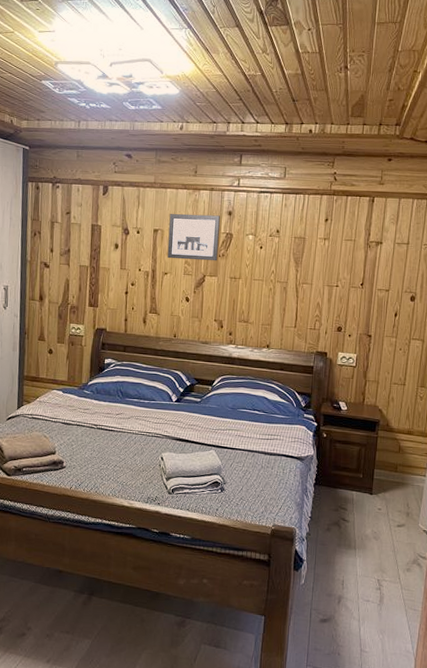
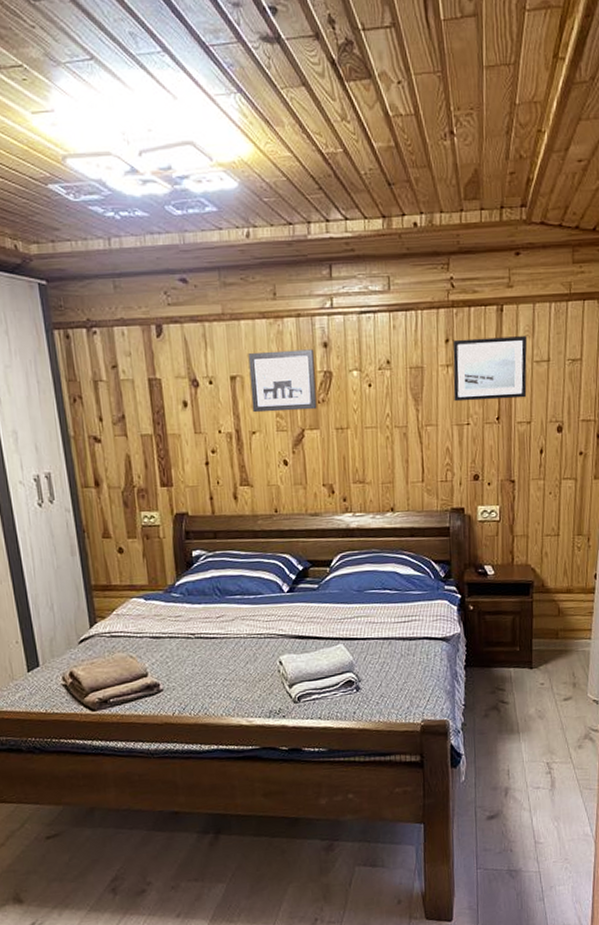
wall art: none [327,220,392,271] -> present [452,336,528,402]

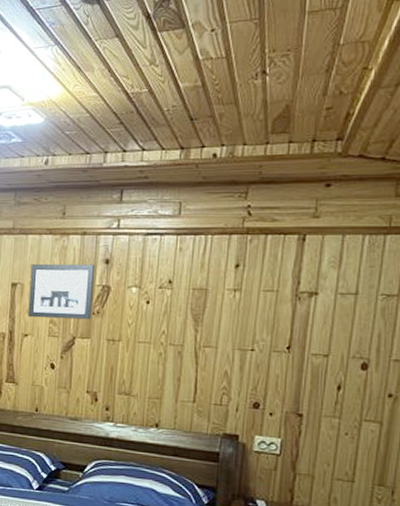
wall art: present [452,336,528,402] -> none [239,265,332,330]

